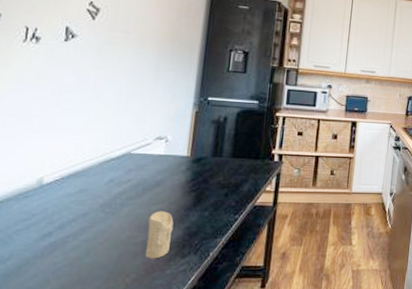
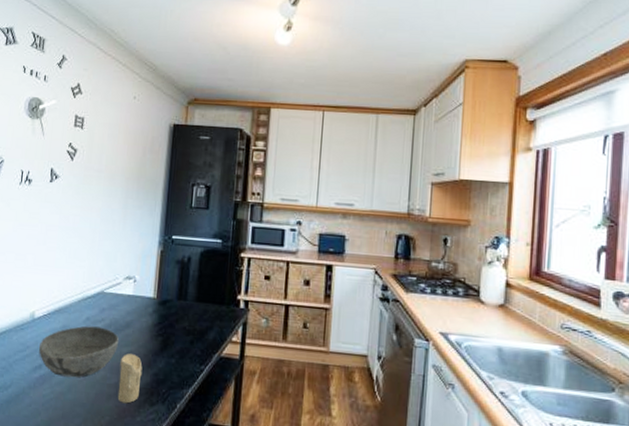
bowl: none [47,188,147,241] -> present [38,326,119,378]

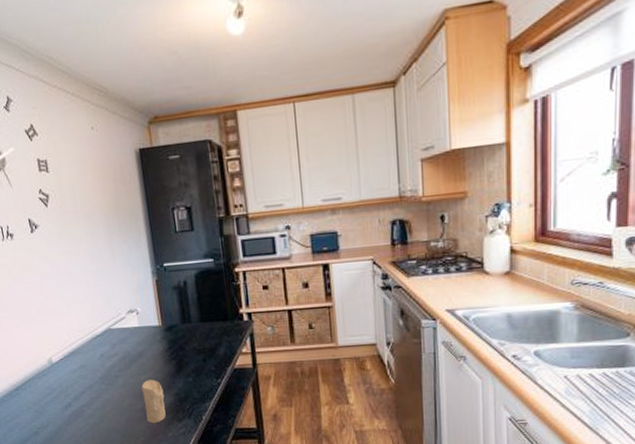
bowl: present [38,326,119,378] -> none [63,361,136,410]

